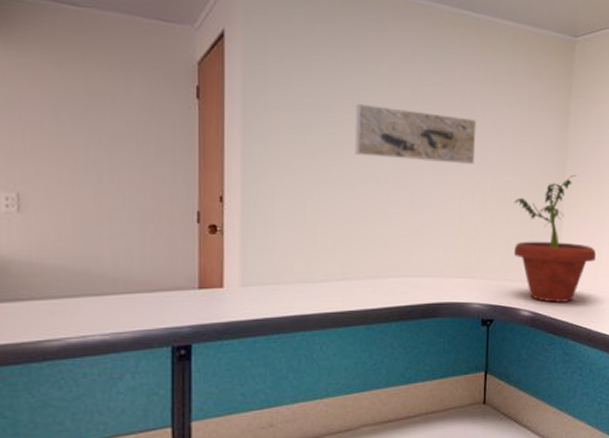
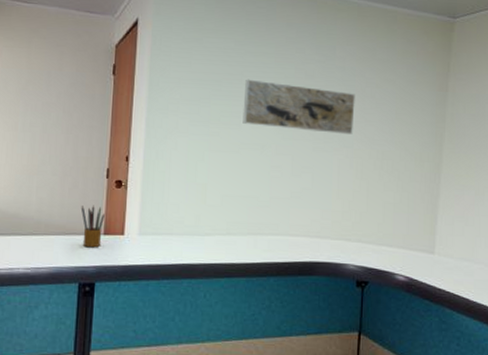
pencil box: none [167,255,198,305] -> present [80,205,105,248]
potted plant: present [513,175,597,303] -> none [389,147,476,270]

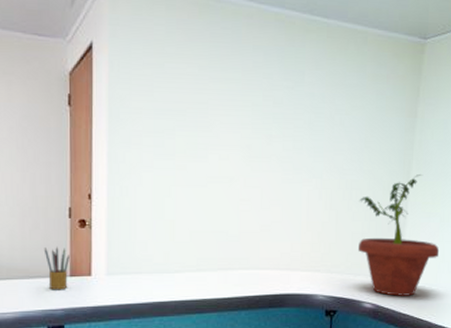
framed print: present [242,79,355,134] -> none [209,108,324,164]
potted plant: none [389,147,476,270] -> present [357,174,440,296]

